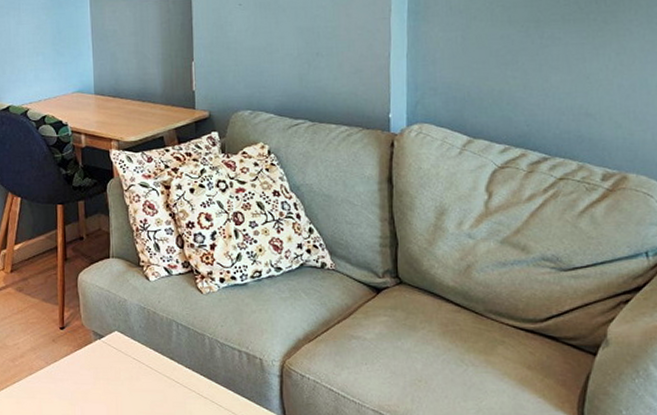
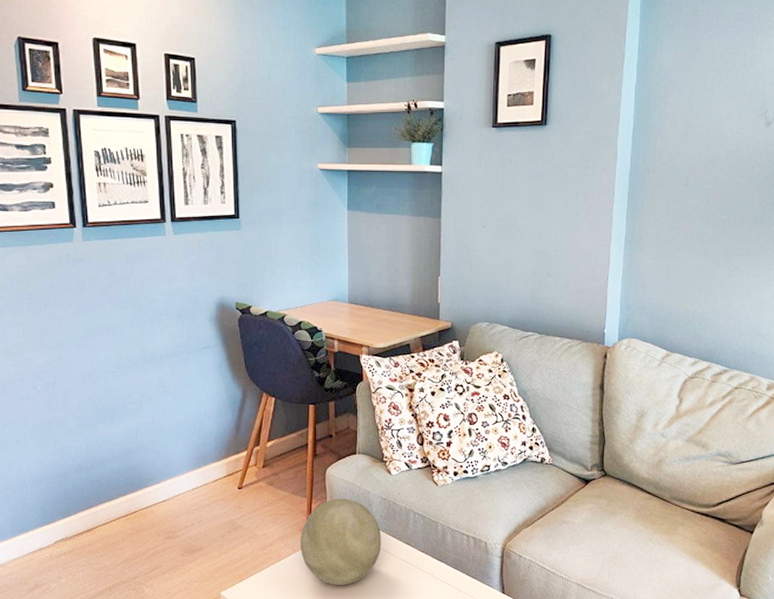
decorative ball: none [53,307,142,403] -> present [300,499,382,585]

